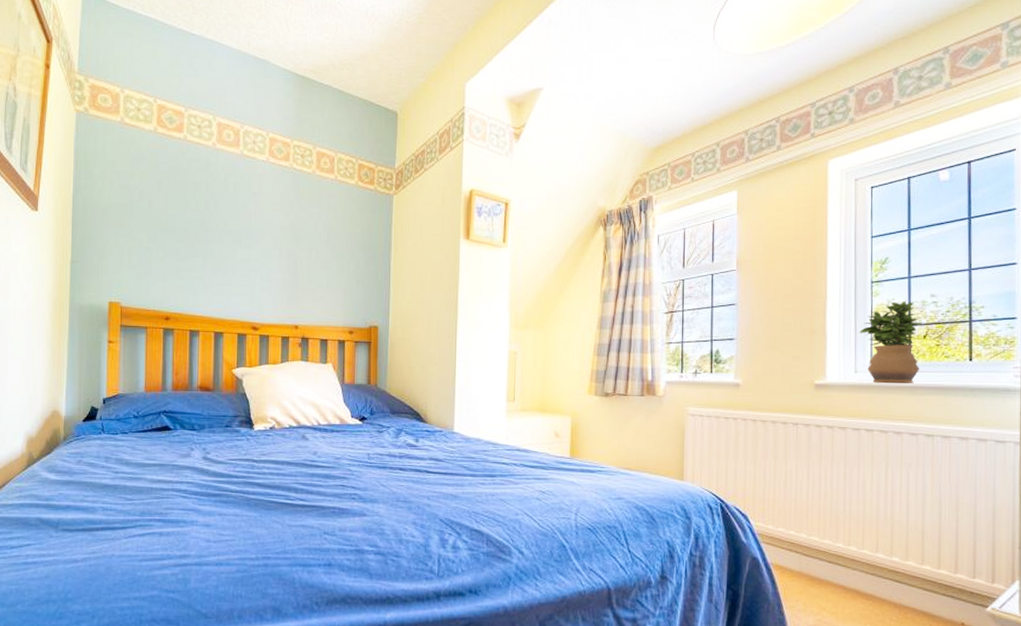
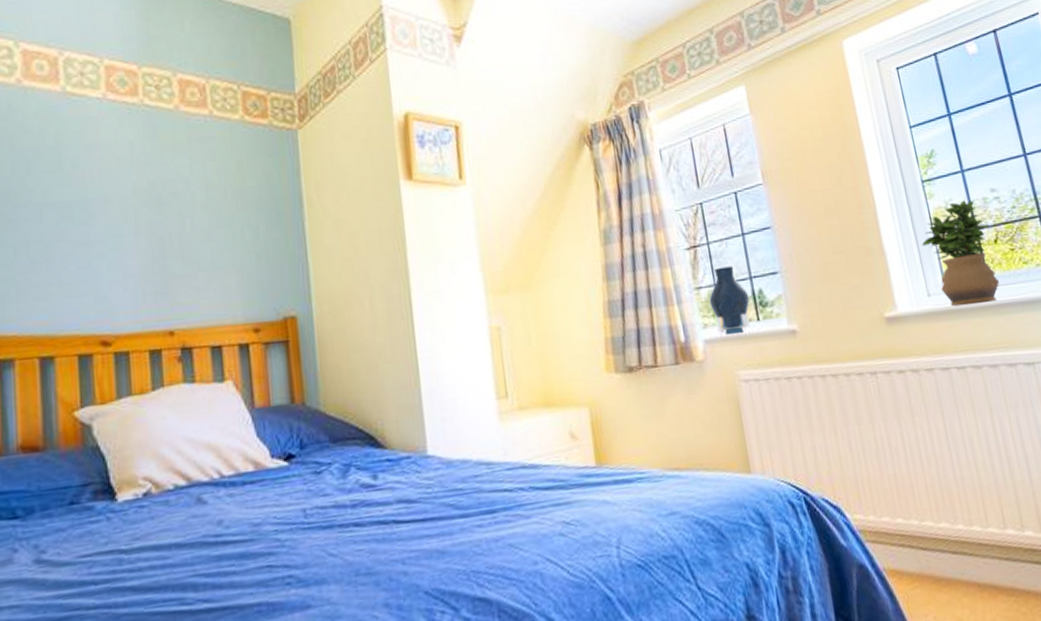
vase: none [675,329,708,381] -> present [708,266,750,336]

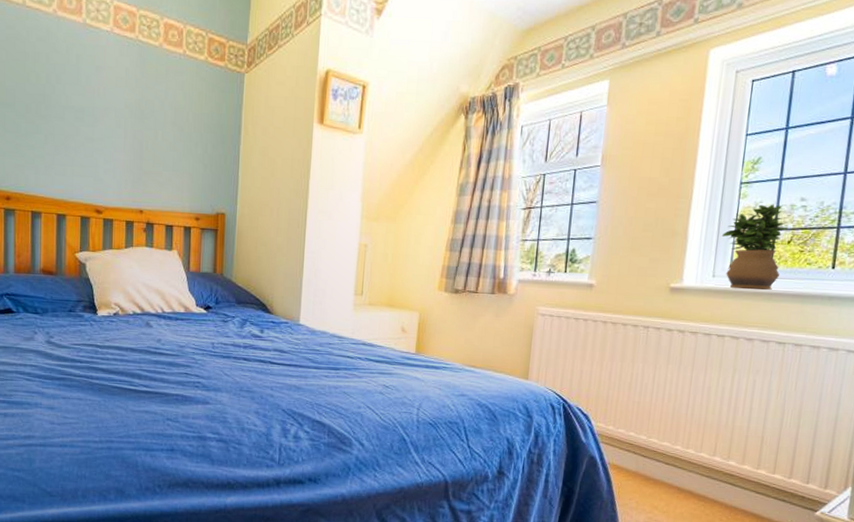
vase: present [708,266,750,336] -> none [530,227,564,280]

